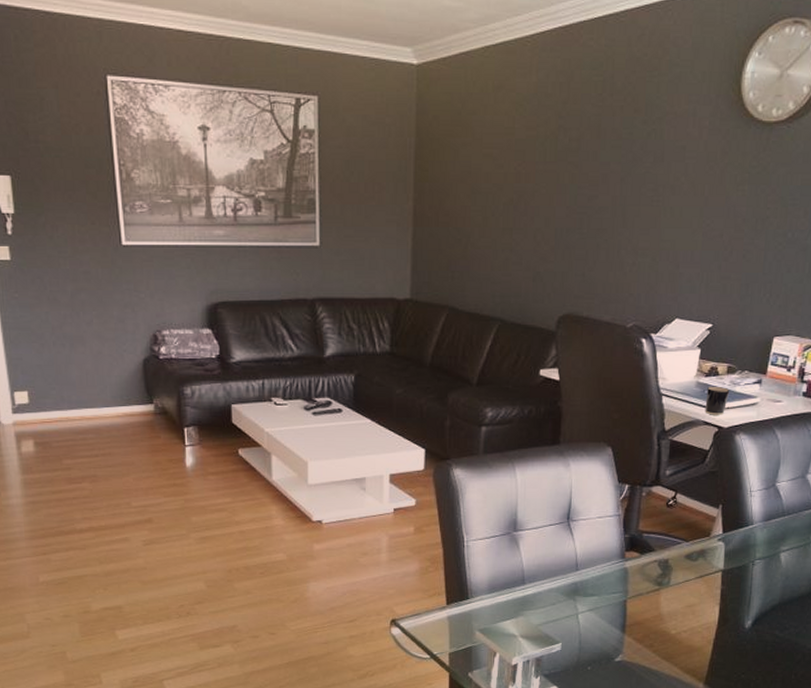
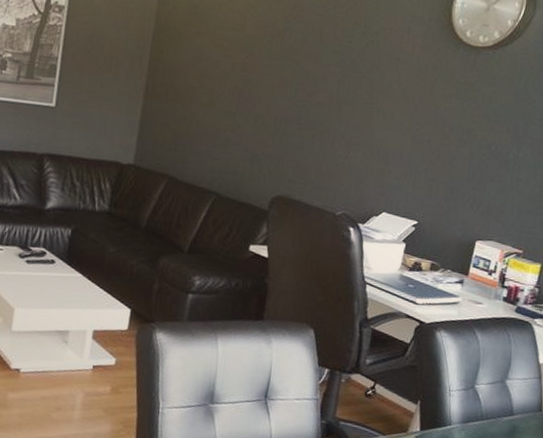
mug: present [705,386,730,415] -> none [407,280,433,311]

